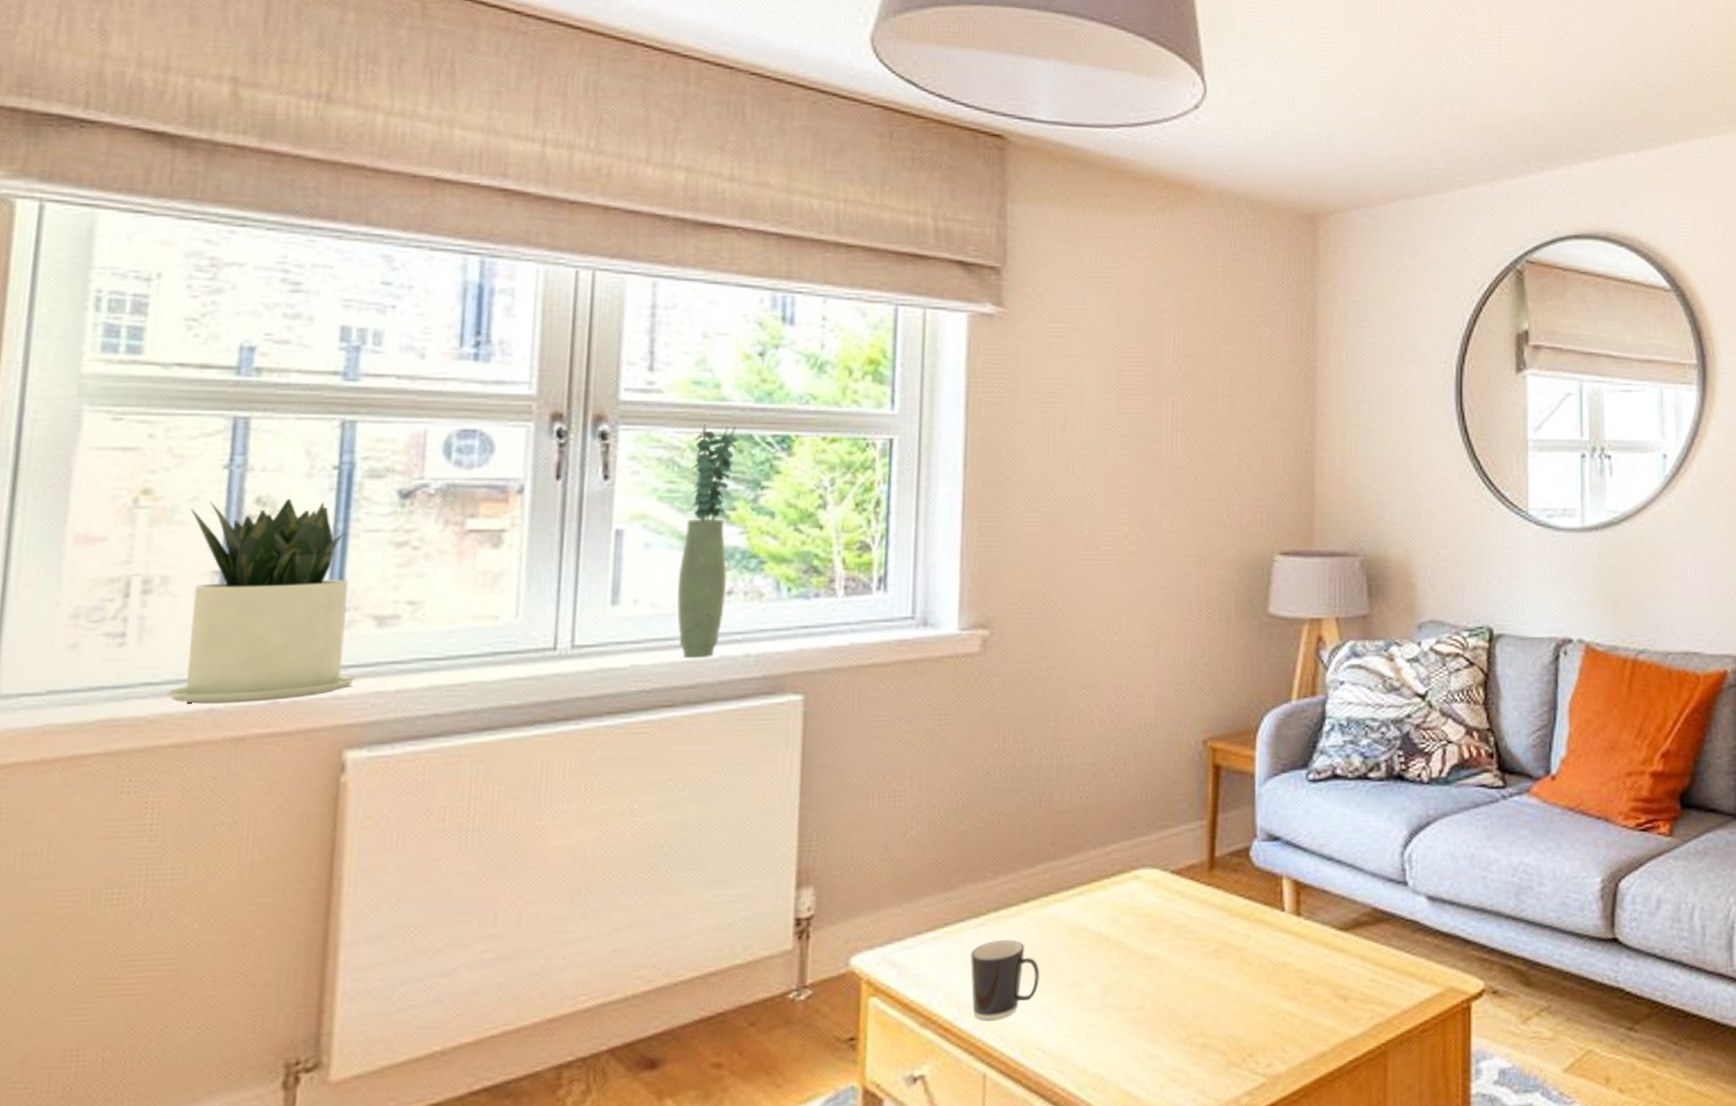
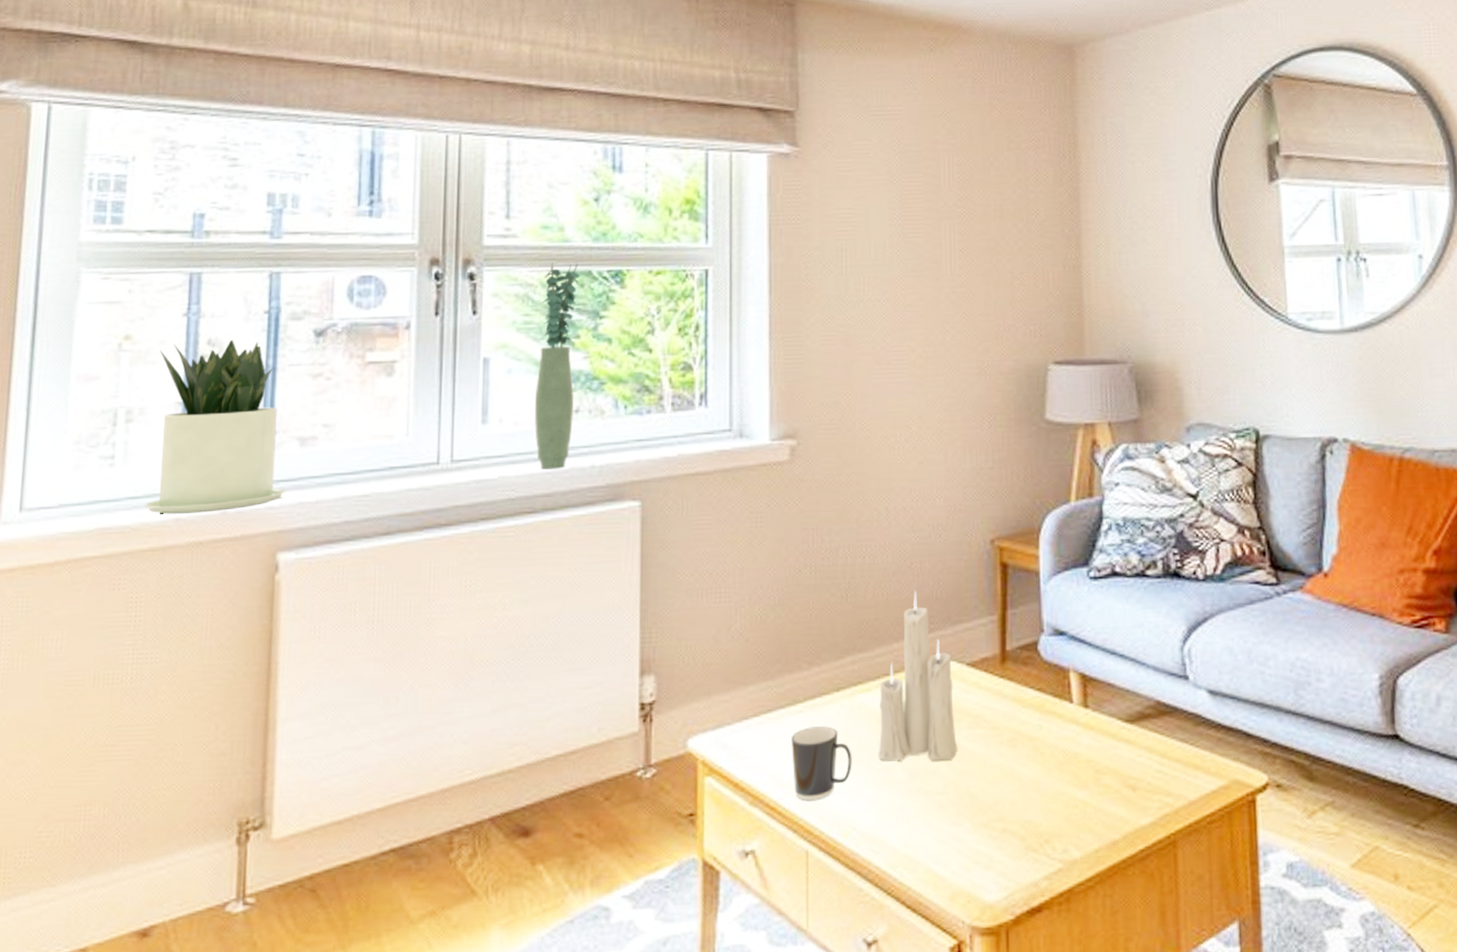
candle: none [1069,794,1158,976] -> present [878,591,958,761]

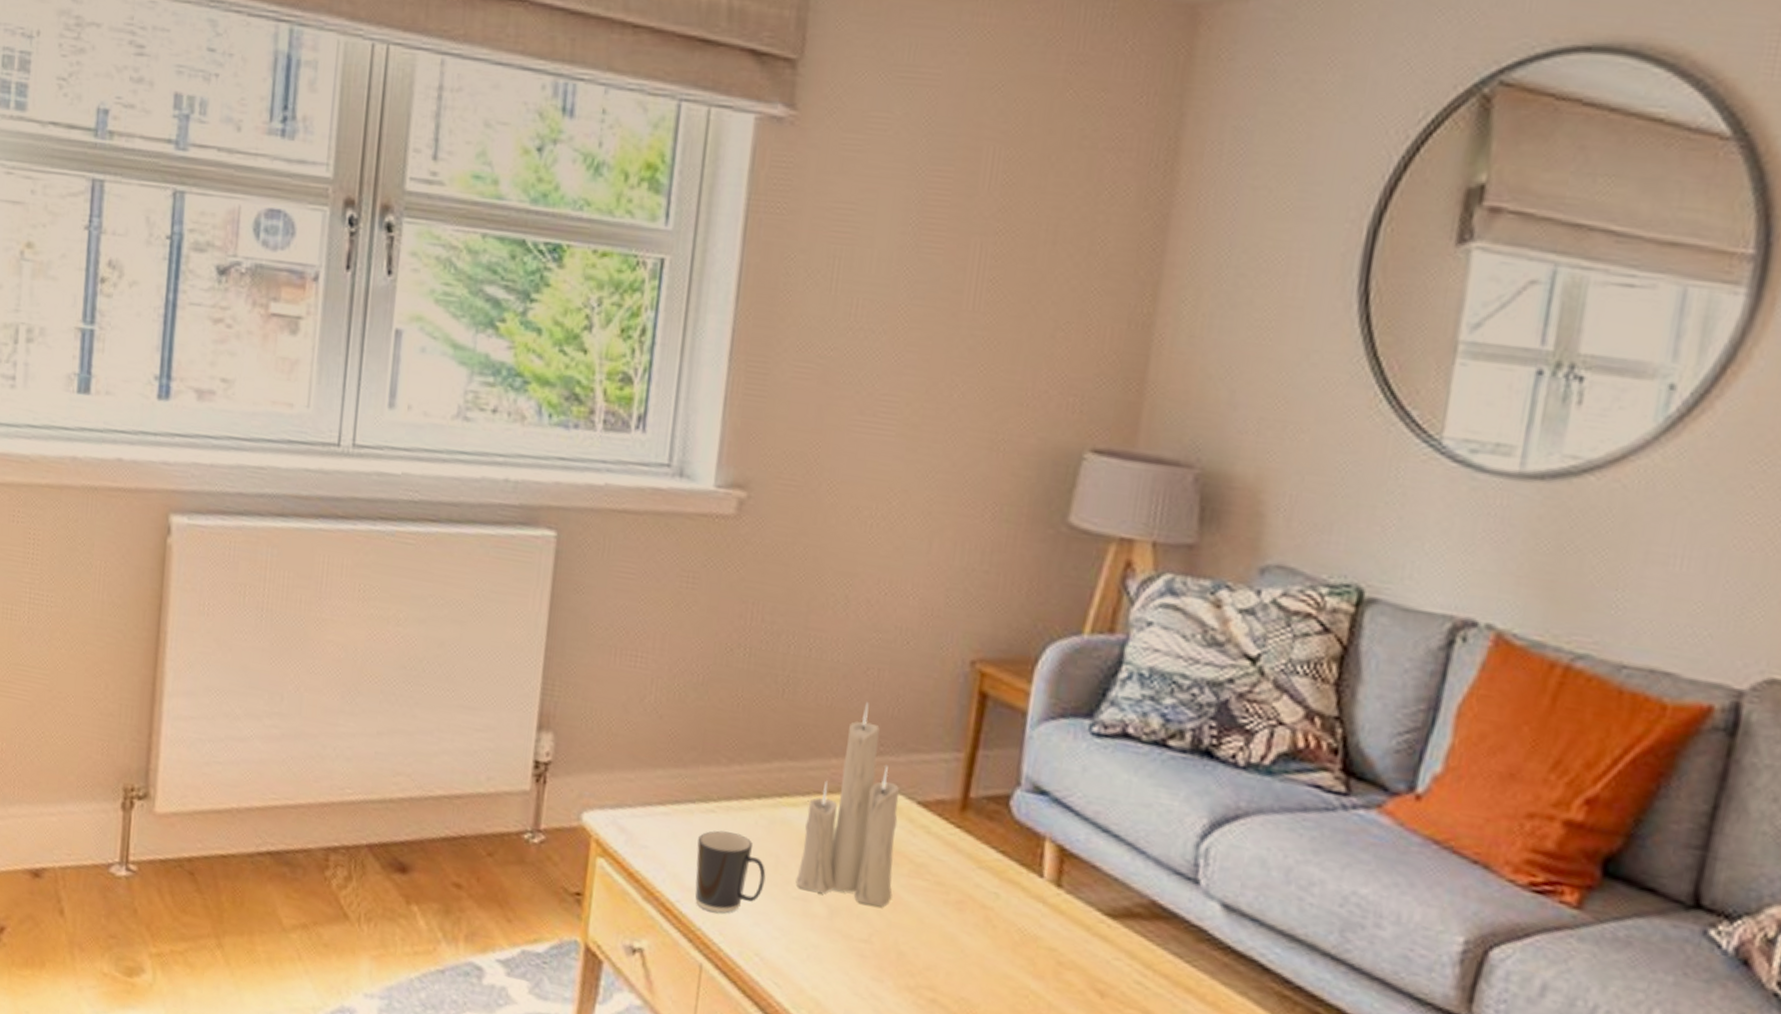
planter: present [144,340,286,514] -> none [43,261,181,459]
vase: present [534,263,580,471] -> none [446,223,512,477]

